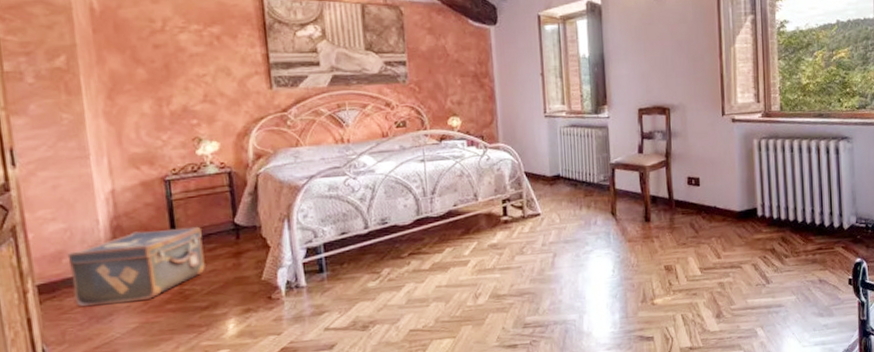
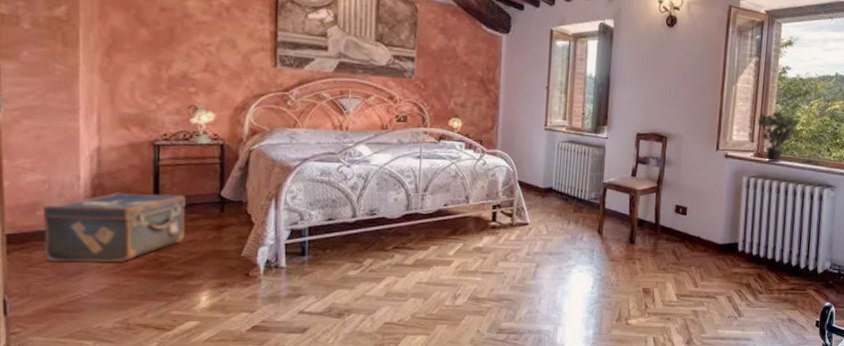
potted plant: none [760,67,805,121] -> present [756,111,800,163]

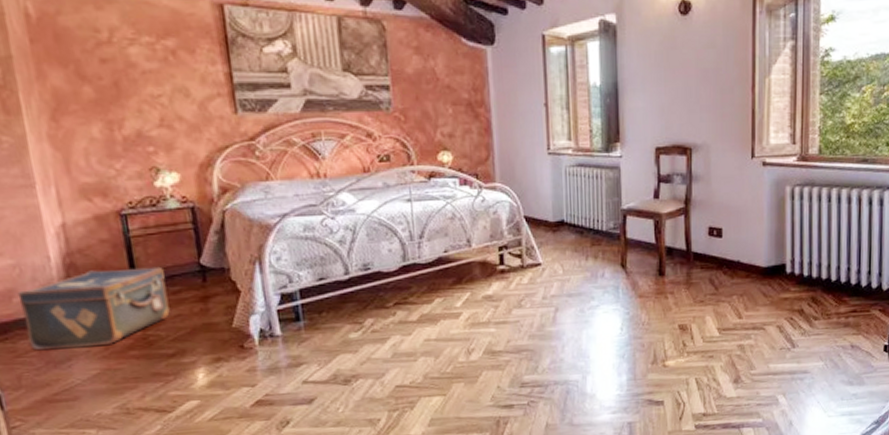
potted plant: present [756,111,800,163] -> none [797,104,850,166]

